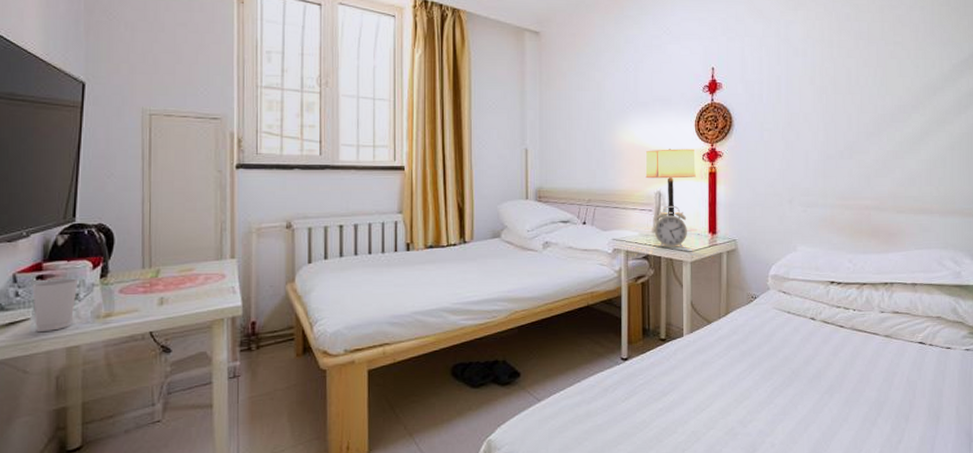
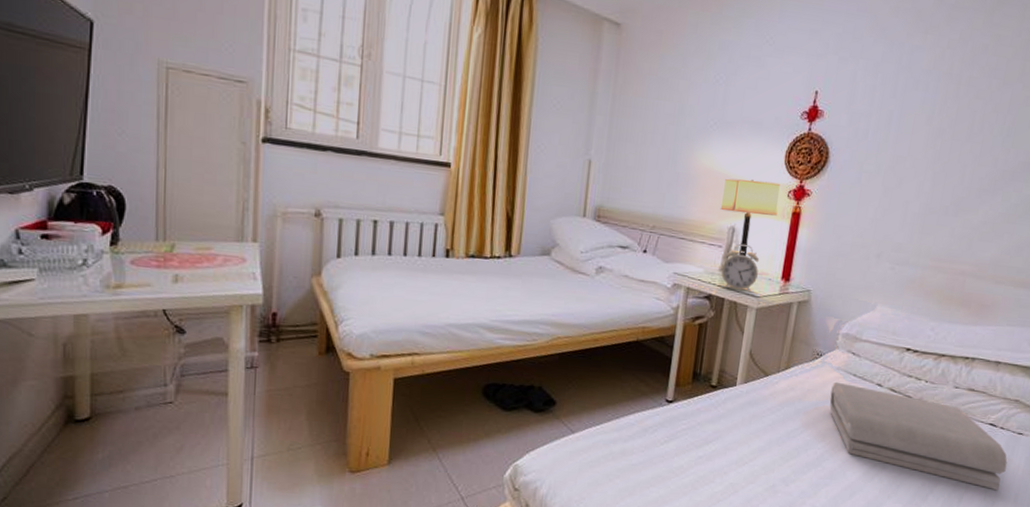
cup: present [32,278,78,333] -> none [37,241,86,296]
towel: none [770,320,943,406] -> present [829,381,1008,491]

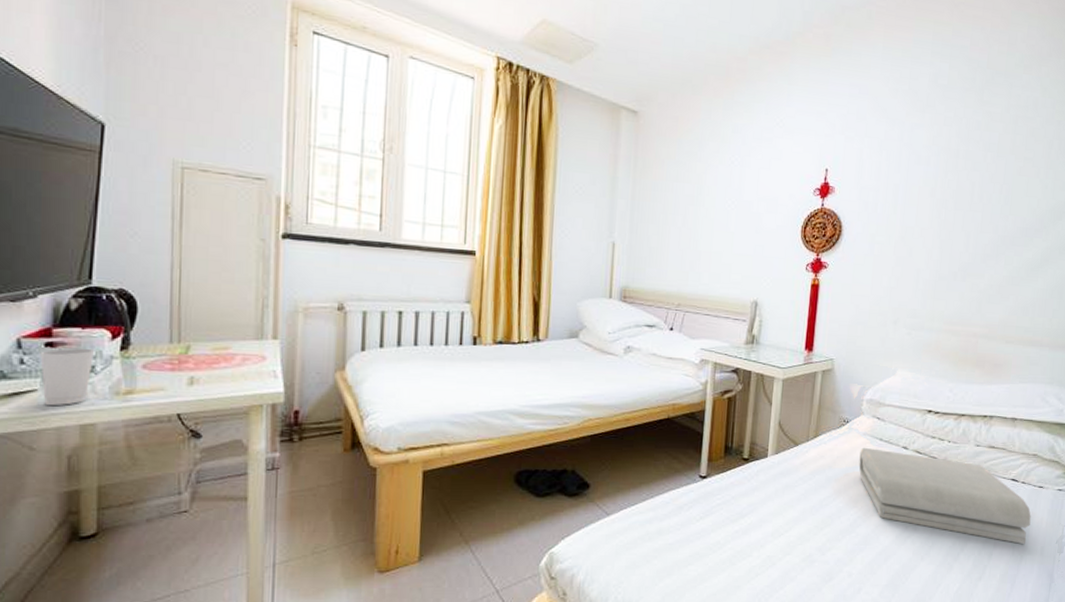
cup: none [37,241,86,296] -> present [40,347,94,407]
table lamp: present [720,178,780,256] -> none [742,254,798,329]
alarm clock: present [721,243,760,293] -> none [746,317,783,364]

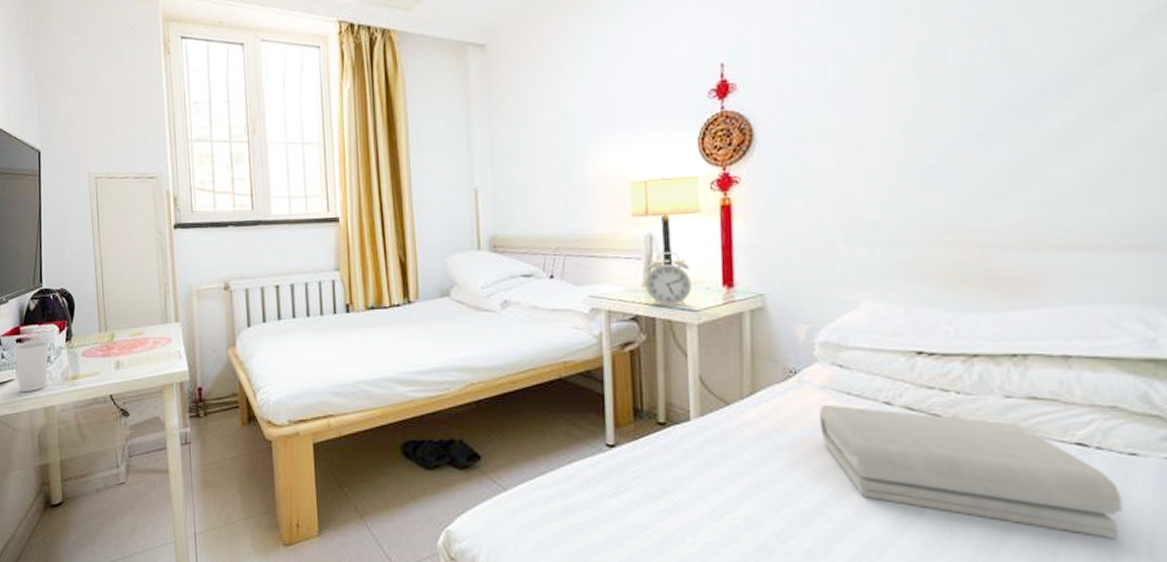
table lamp: none [742,254,798,329] -> present [629,175,701,265]
alarm clock: none [746,317,783,364] -> present [645,251,691,307]

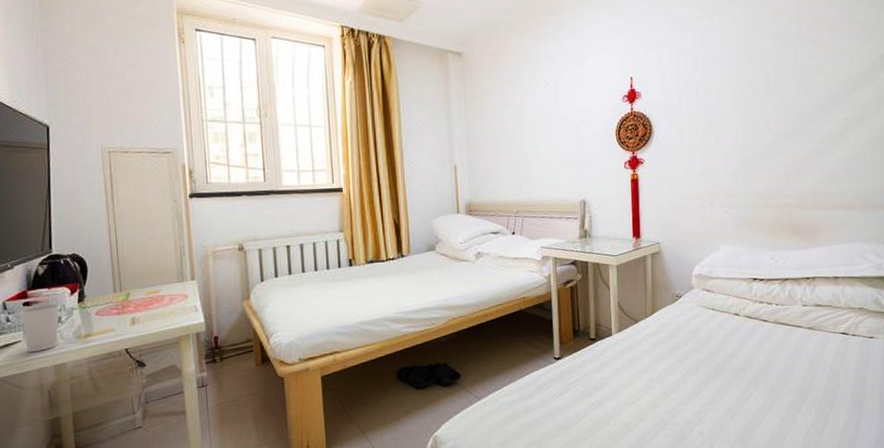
table lamp: present [629,175,701,265] -> none [569,157,618,223]
alarm clock: present [645,251,691,307] -> none [580,212,612,253]
towel: present [819,404,1122,540] -> none [695,317,866,393]

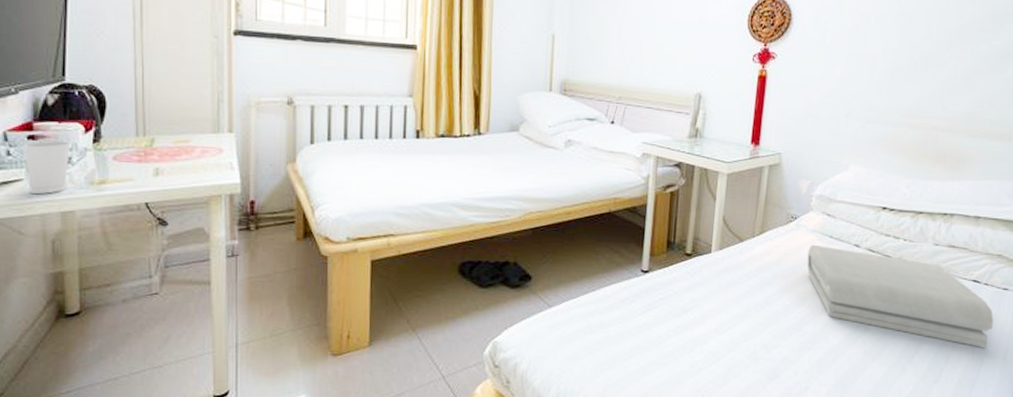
towel: none [695,317,866,393] -> present [807,244,994,349]

